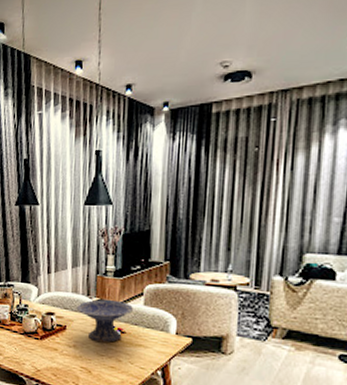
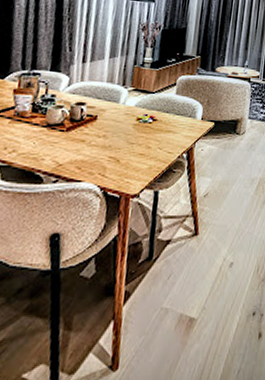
decorative bowl: present [76,299,134,343] -> none [110,89,167,130]

